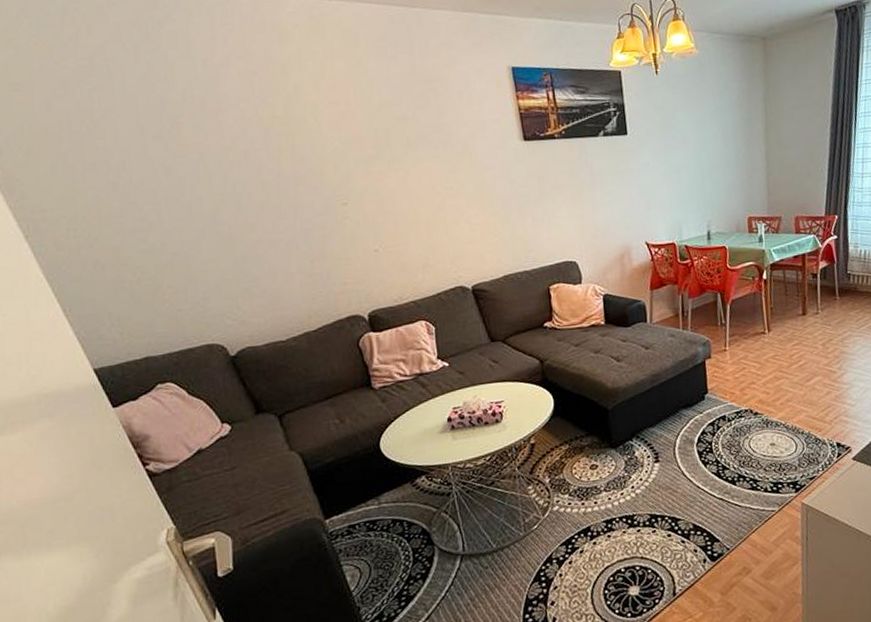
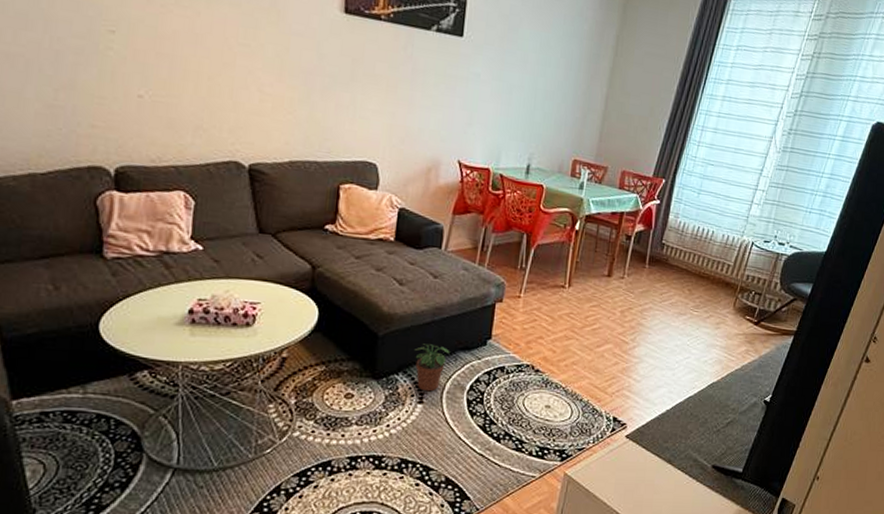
potted plant: none [642,408,674,451] -> present [414,343,450,392]

